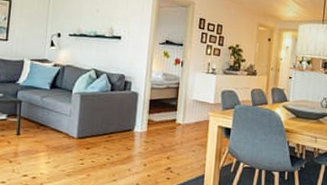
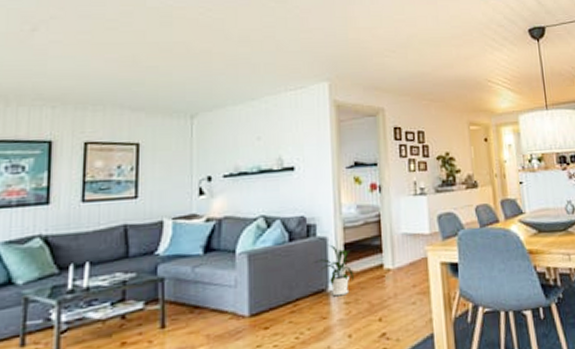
house plant: none [124,98,154,137] -> present [311,244,354,297]

